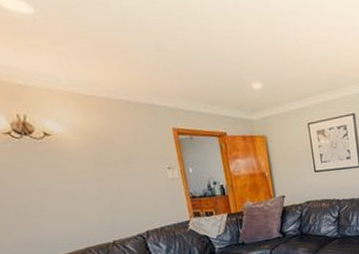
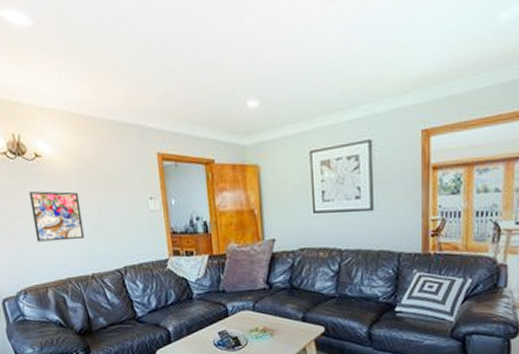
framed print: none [38,166,103,216] -> present [29,191,85,242]

